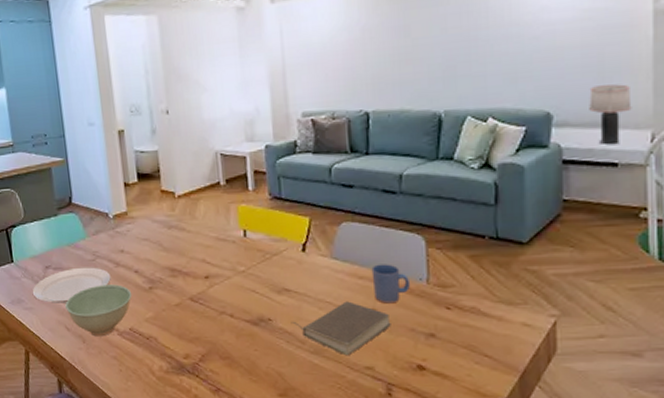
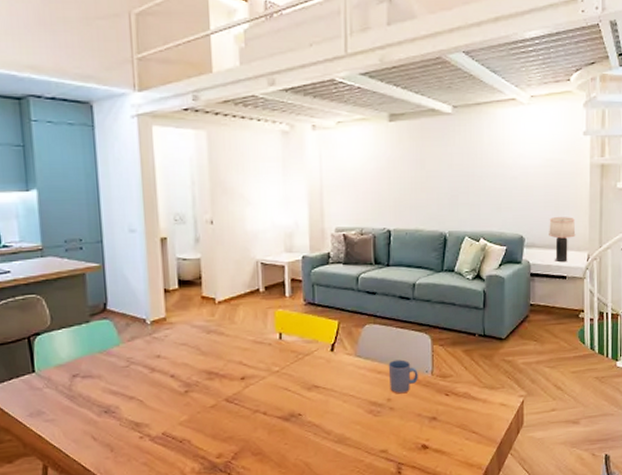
plate: present [32,267,111,303] -> none [55,373,145,413]
bowl: present [65,284,132,337] -> none [93,390,167,444]
book: present [291,301,391,356] -> none [318,393,403,442]

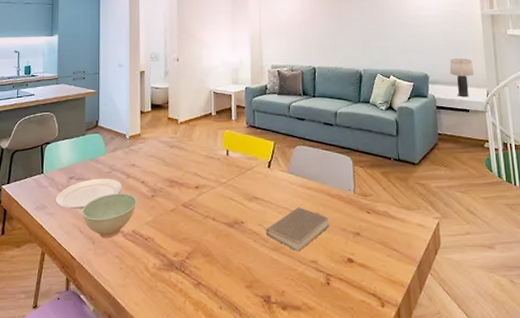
plate: none [55,373,145,413] -> present [55,178,122,209]
bowl: none [93,390,167,444] -> present [82,193,138,238]
book: none [318,393,403,442] -> present [258,207,330,252]
mug: present [388,359,418,394] -> none [316,178,342,209]

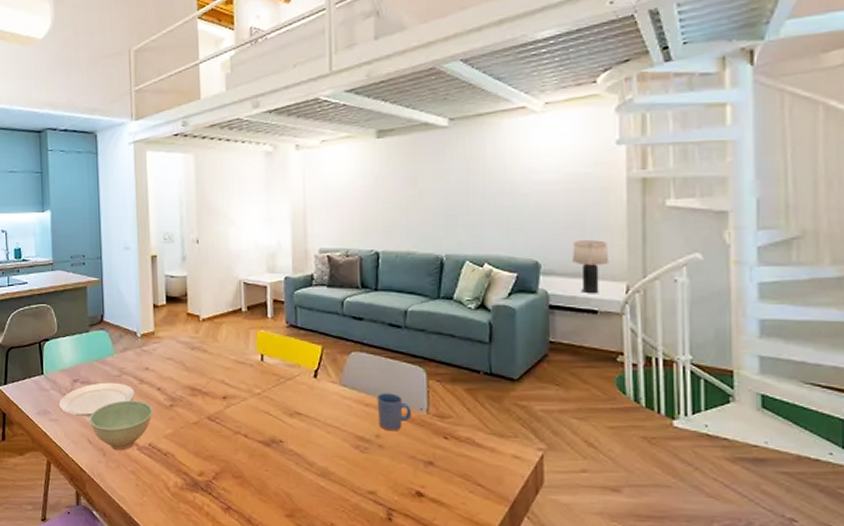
book: present [258,207,330,252] -> none [300,427,393,480]
mug: none [316,178,342,209] -> present [376,393,411,431]

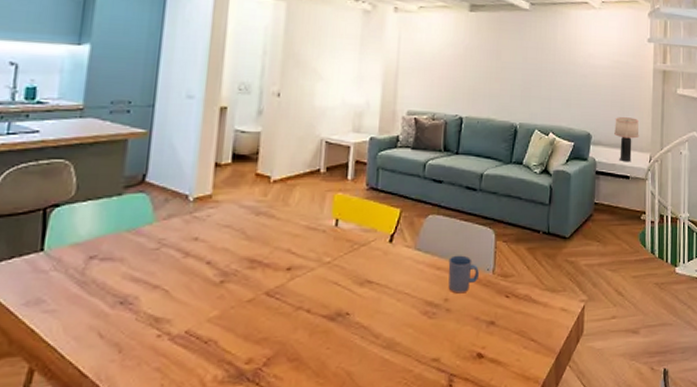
plate: present [58,382,135,416] -> none [60,257,175,303]
bowl: present [89,400,154,451] -> none [104,278,198,344]

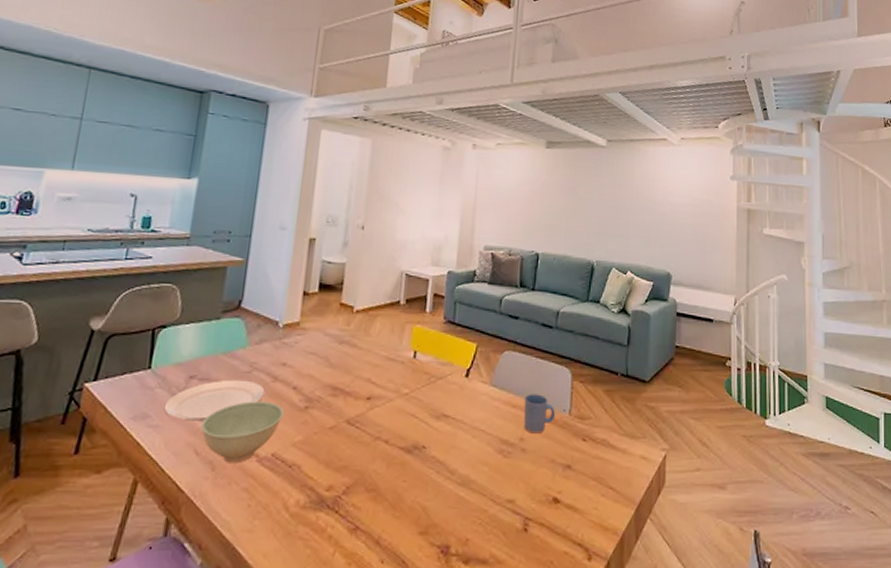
plate: none [60,257,175,303] -> present [163,379,265,421]
bowl: none [104,278,198,344] -> present [201,401,285,463]
table lamp: present [614,117,639,162] -> none [696,257,723,305]

